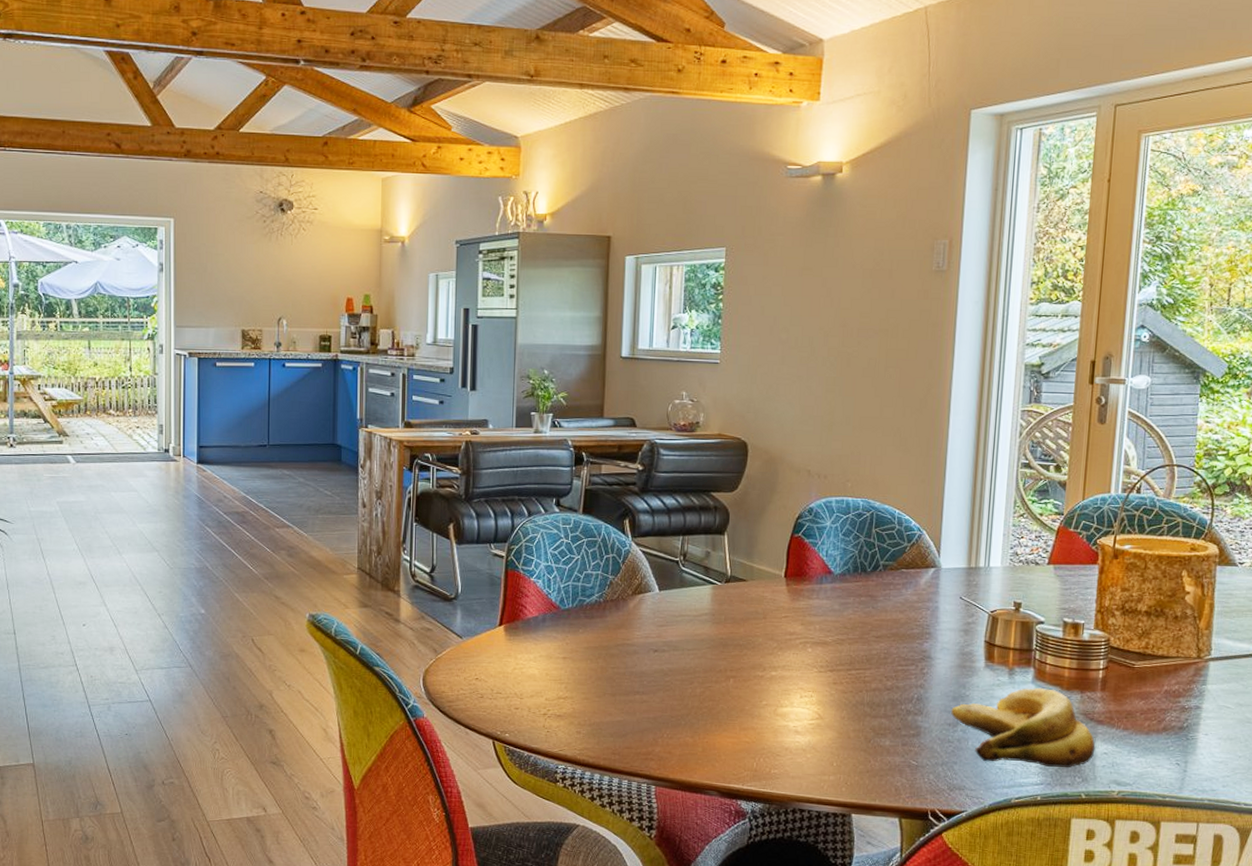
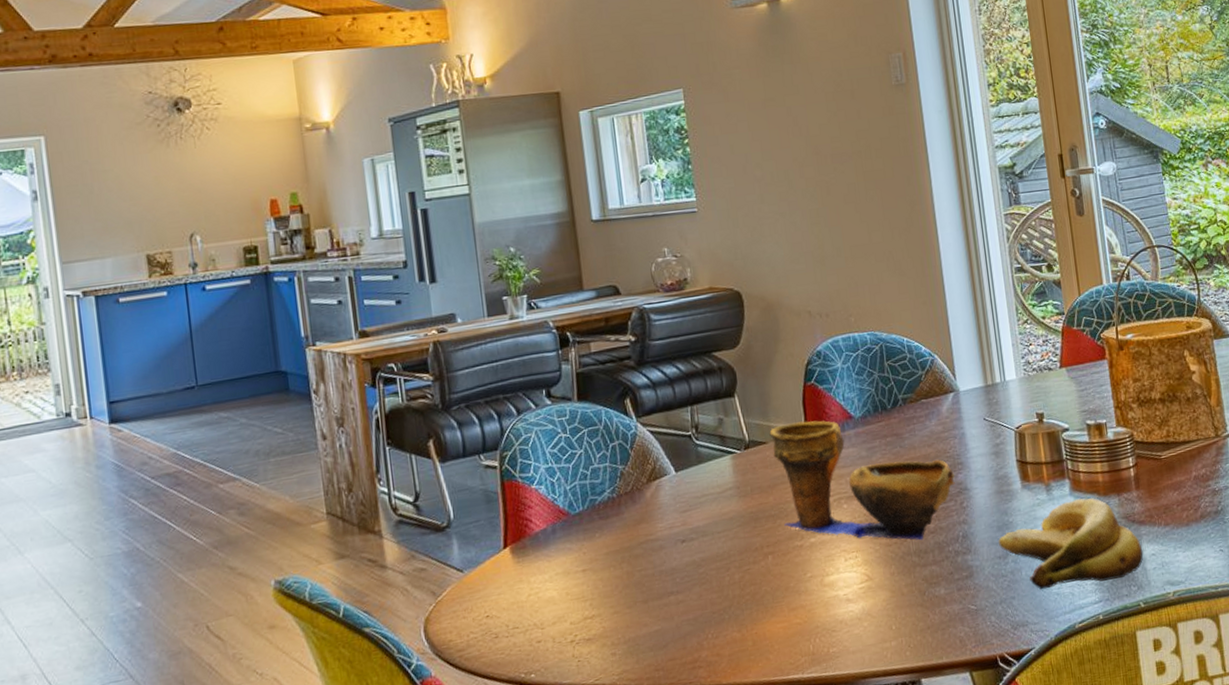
decorative bowl: none [750,567,921,694] -> present [769,420,955,541]

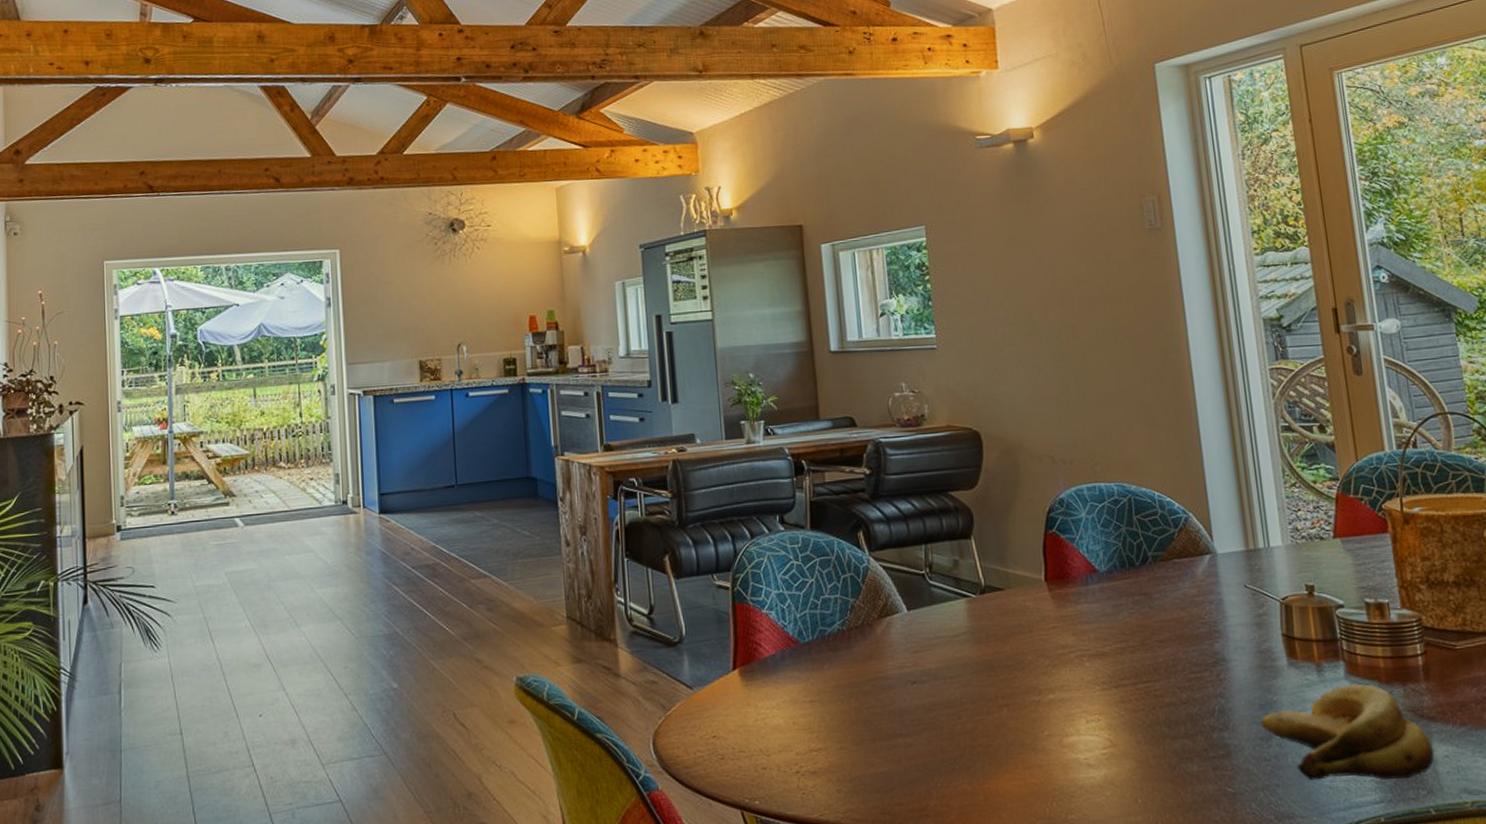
decorative bowl: present [769,420,955,541] -> none [1007,570,1211,710]

